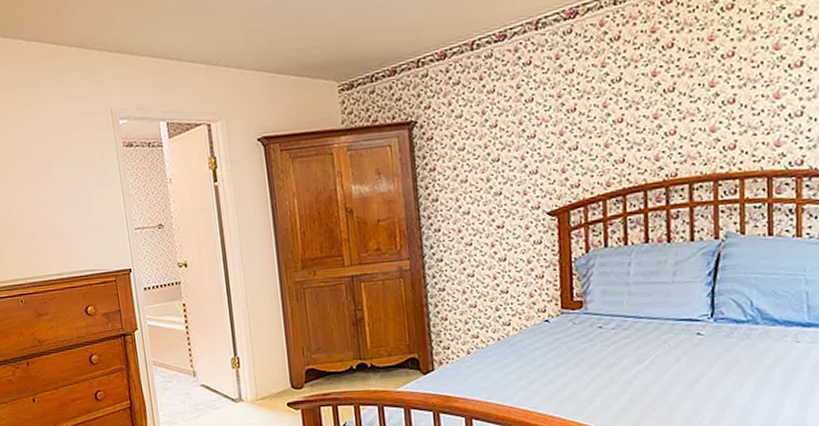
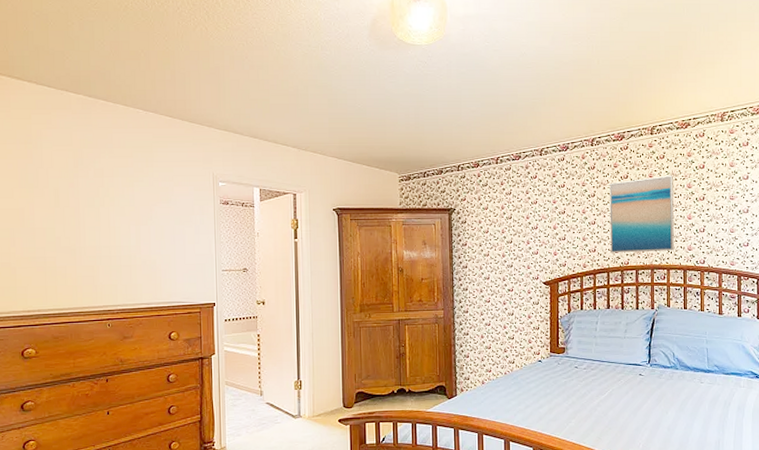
wall art: none [644,33,751,163] -> present [609,175,674,253]

